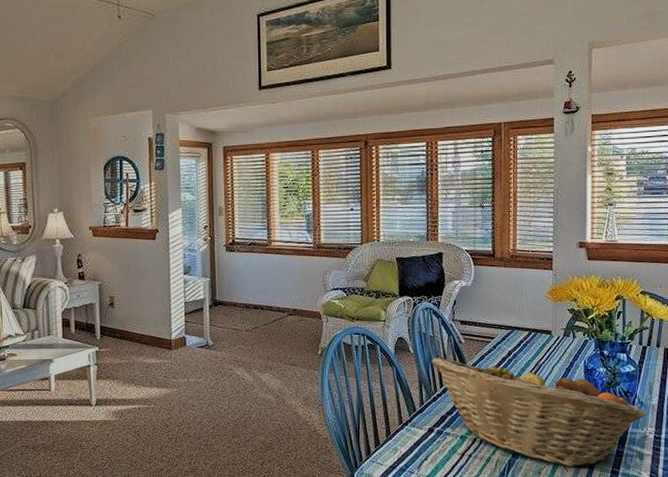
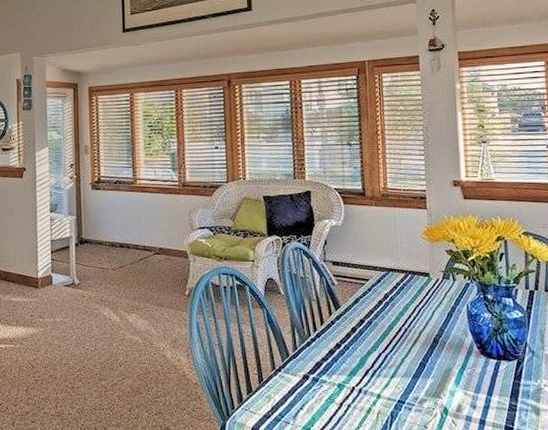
fruit basket: present [431,357,645,468] -> none [303,300,538,422]

